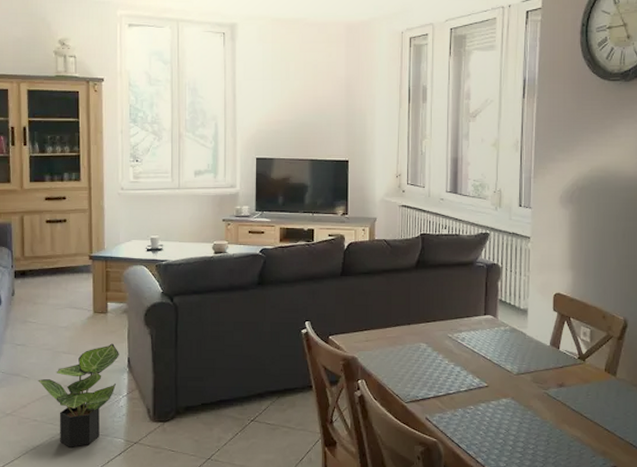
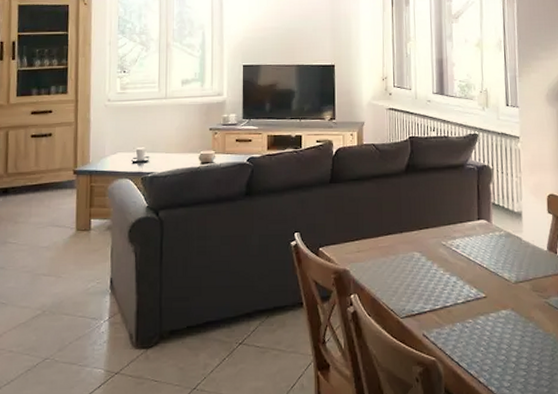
potted plant: present [38,343,119,448] -> none [15,263,102,381]

